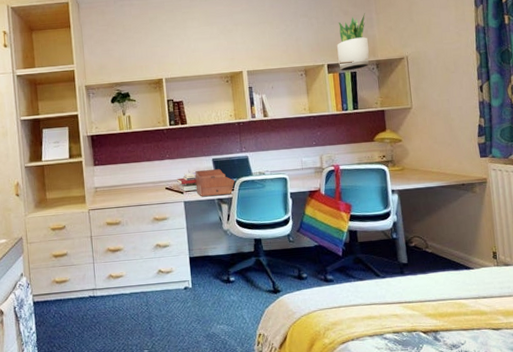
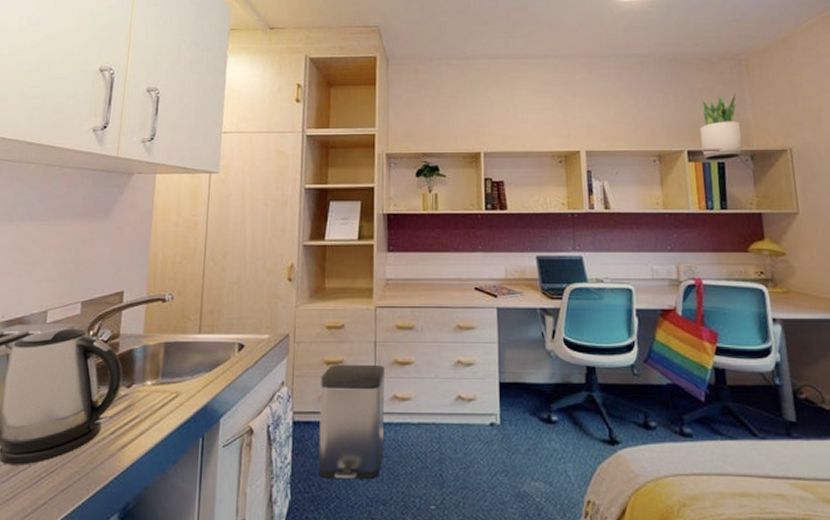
pedal bin: none [51,253,106,340] -> present [318,364,386,479]
books: present [177,172,197,192] -> none [490,271,515,296]
sewing box: present [194,169,235,197] -> none [513,270,564,304]

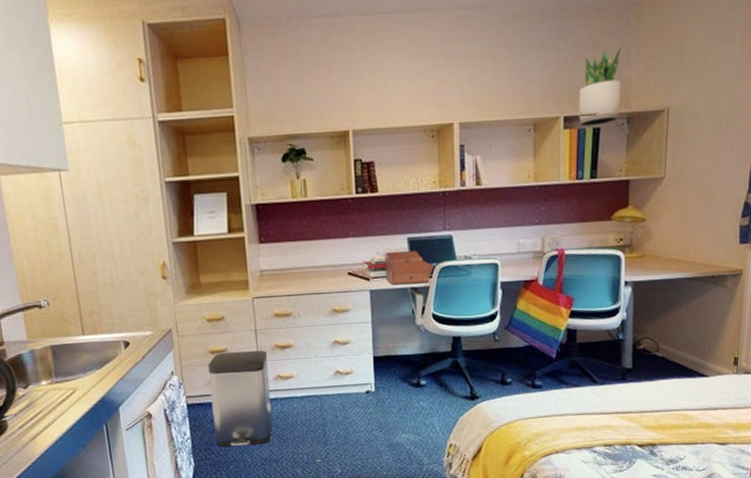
books: none [490,271,515,296] -> present [362,254,387,279]
sewing box: none [513,270,564,304] -> present [384,251,434,285]

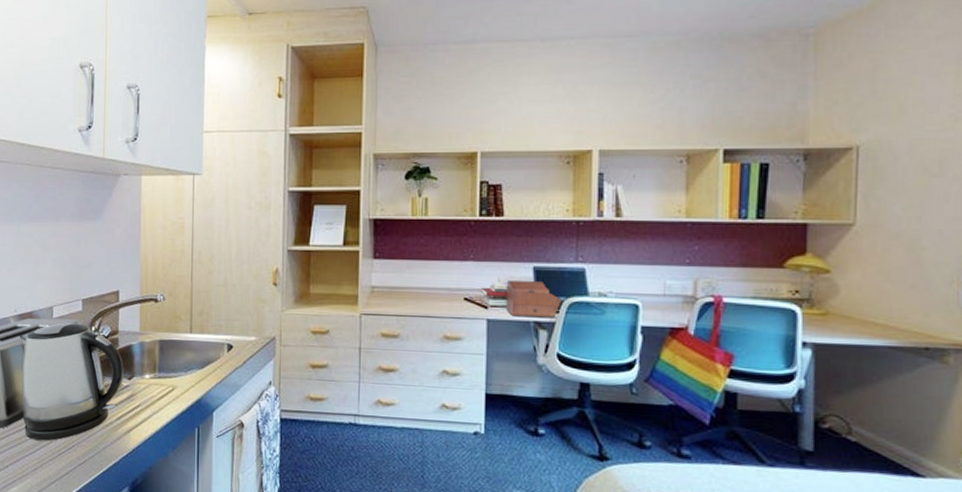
pedal bin: present [208,350,272,447] -> none [305,367,370,475]
planter: present [579,45,623,126] -> none [742,77,797,161]

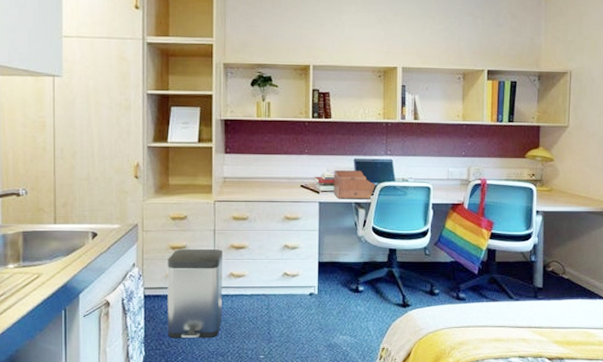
pedal bin: none [305,367,370,475] -> present [167,248,223,338]

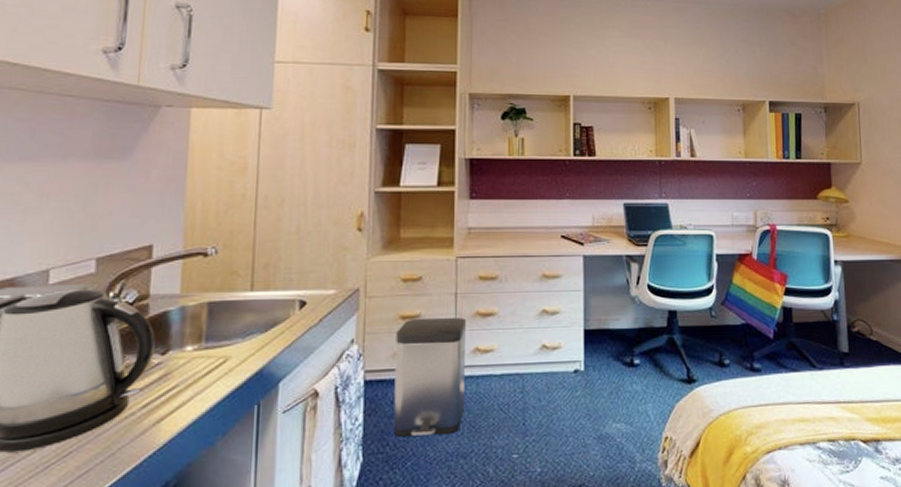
books: present [314,171,335,192] -> none [577,219,601,244]
sewing box: present [333,170,375,199] -> none [600,217,649,252]

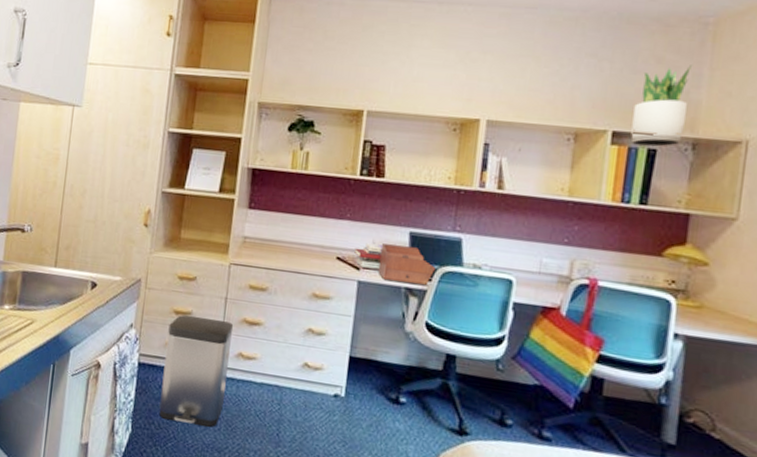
books: none [577,219,601,244] -> present [354,243,382,271]
sewing box: none [600,217,649,252] -> present [378,244,435,286]
planter: none [781,46,817,112] -> present [631,65,693,147]

